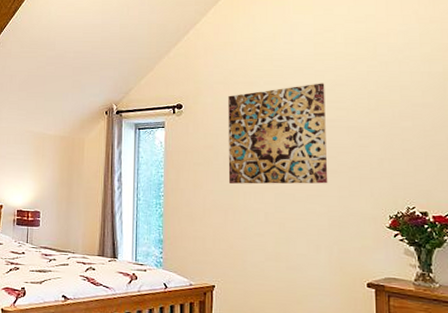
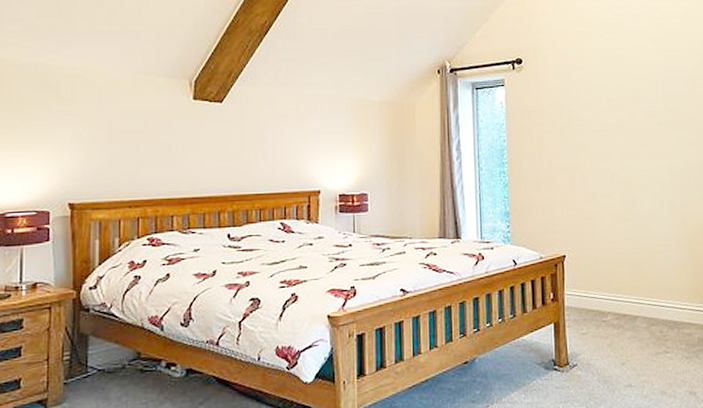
wall art: present [228,83,328,184] -> none [569,31,669,143]

